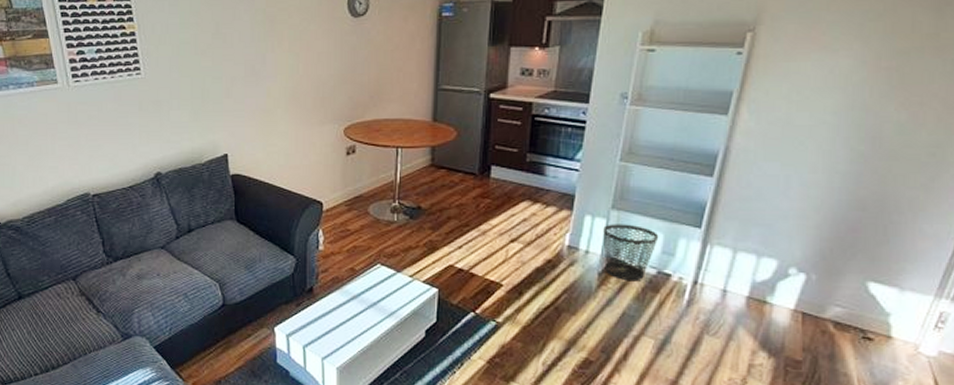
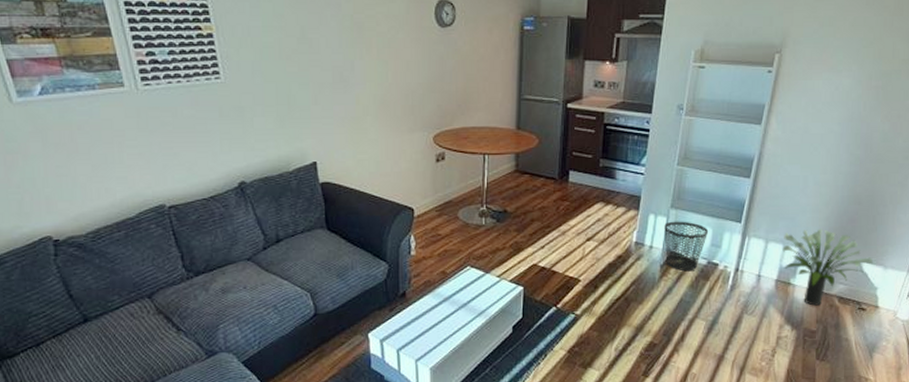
potted plant: none [756,238,883,331] -> present [782,228,873,306]

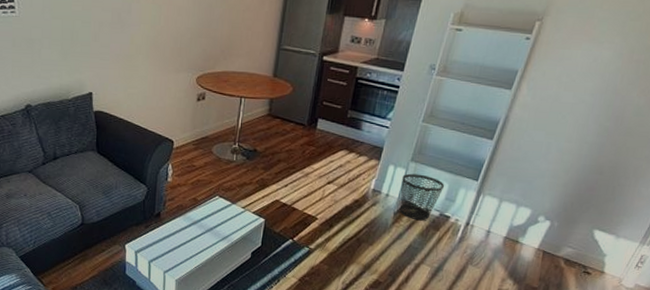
potted plant: present [782,228,873,306] -> none [515,193,606,265]

